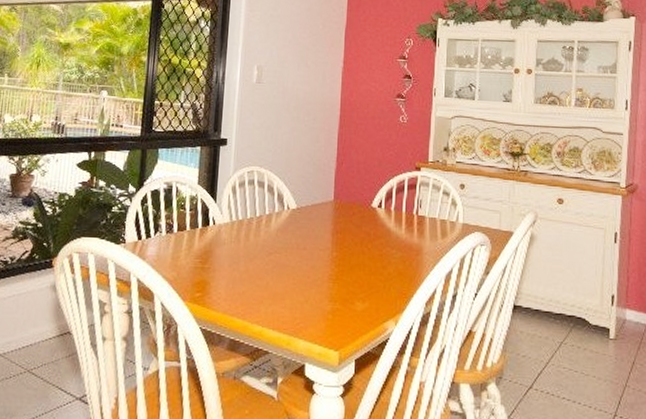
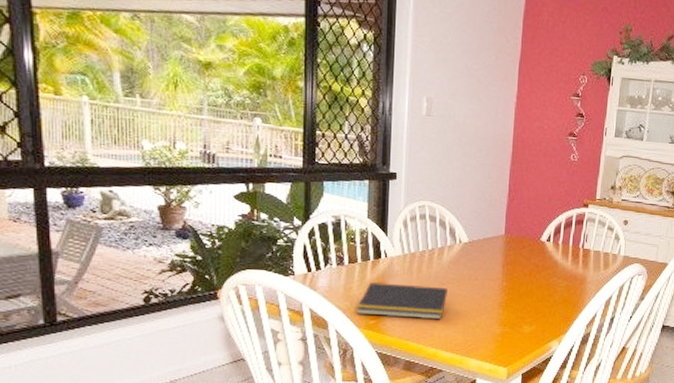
notepad: none [182,250,275,294] -> present [356,281,448,320]

